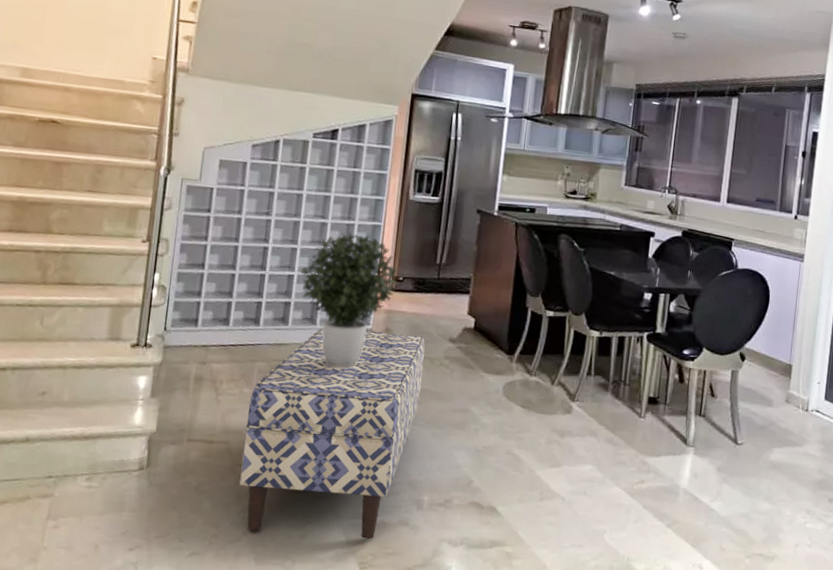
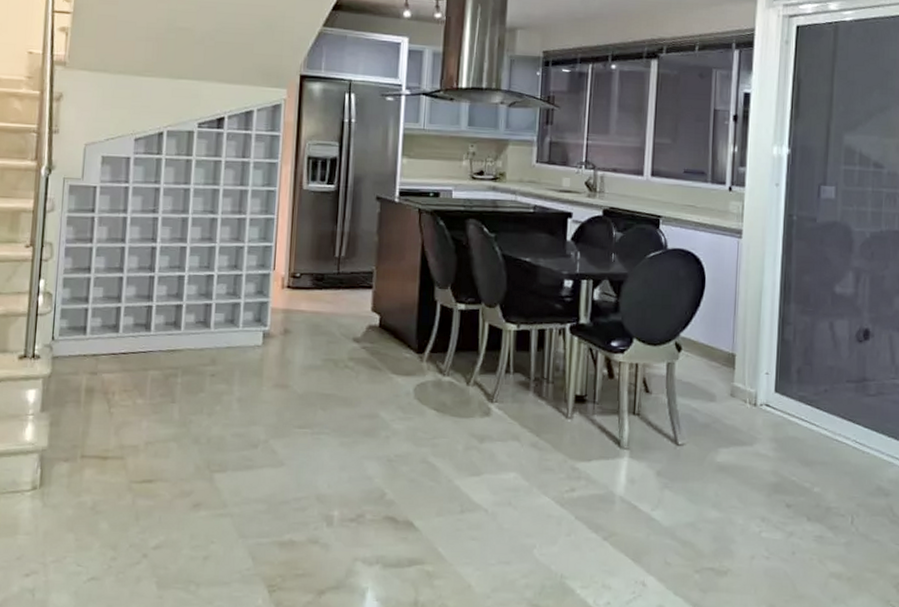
bench: present [240,327,425,539] -> none [137,331,327,559]
potted plant: present [300,232,398,369] -> none [190,226,295,375]

